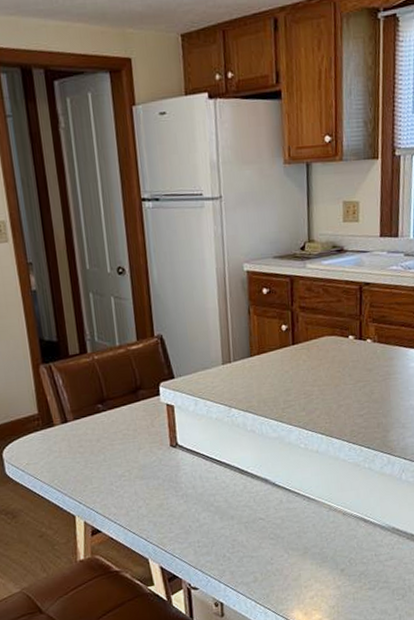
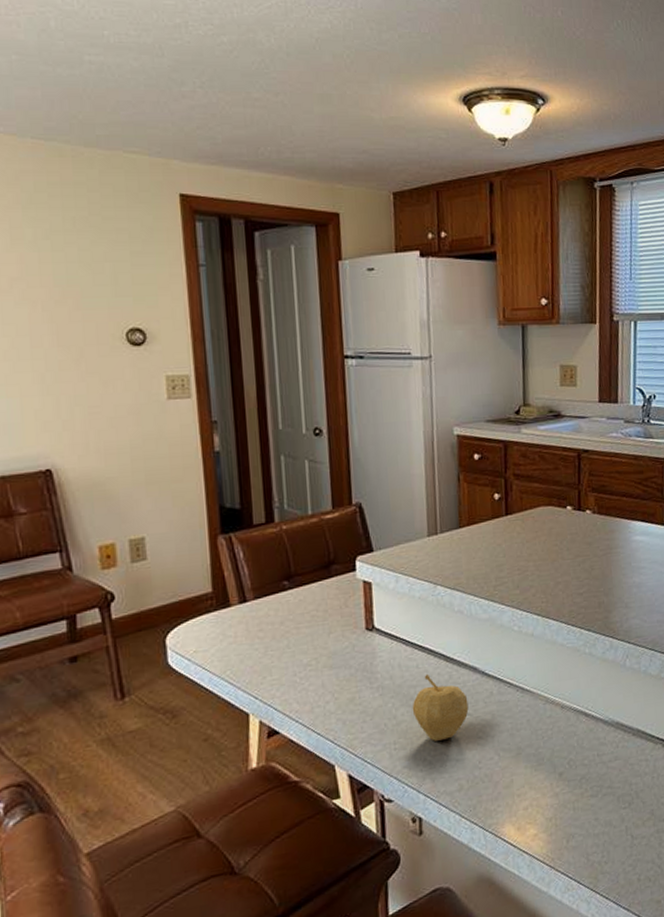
fruit: none [212,484,262,541] -> present [412,673,469,741]

